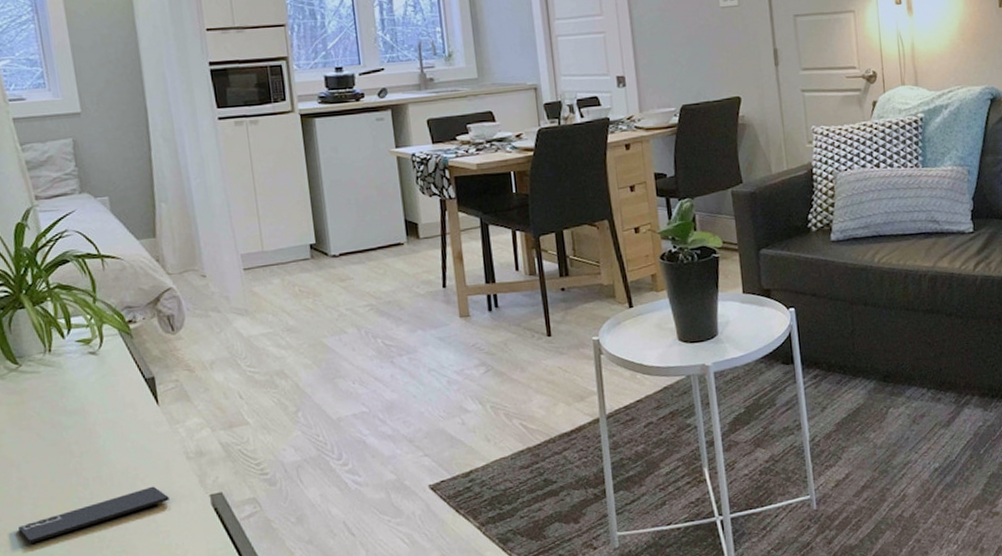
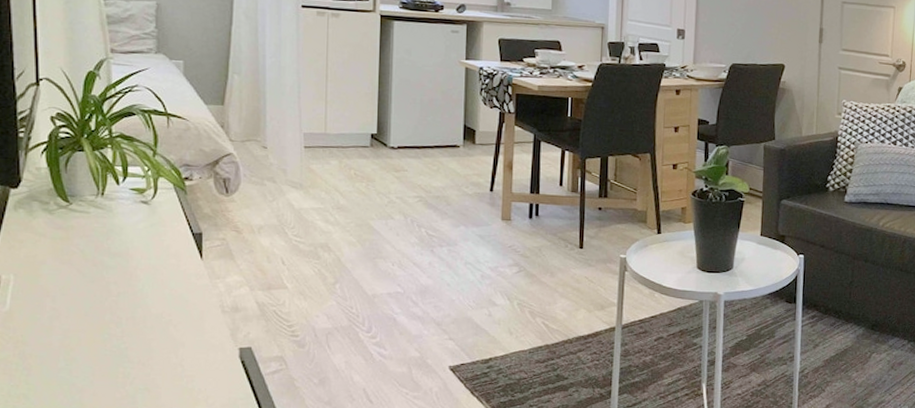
smartphone: present [18,486,169,544] -> none [45,333,199,371]

